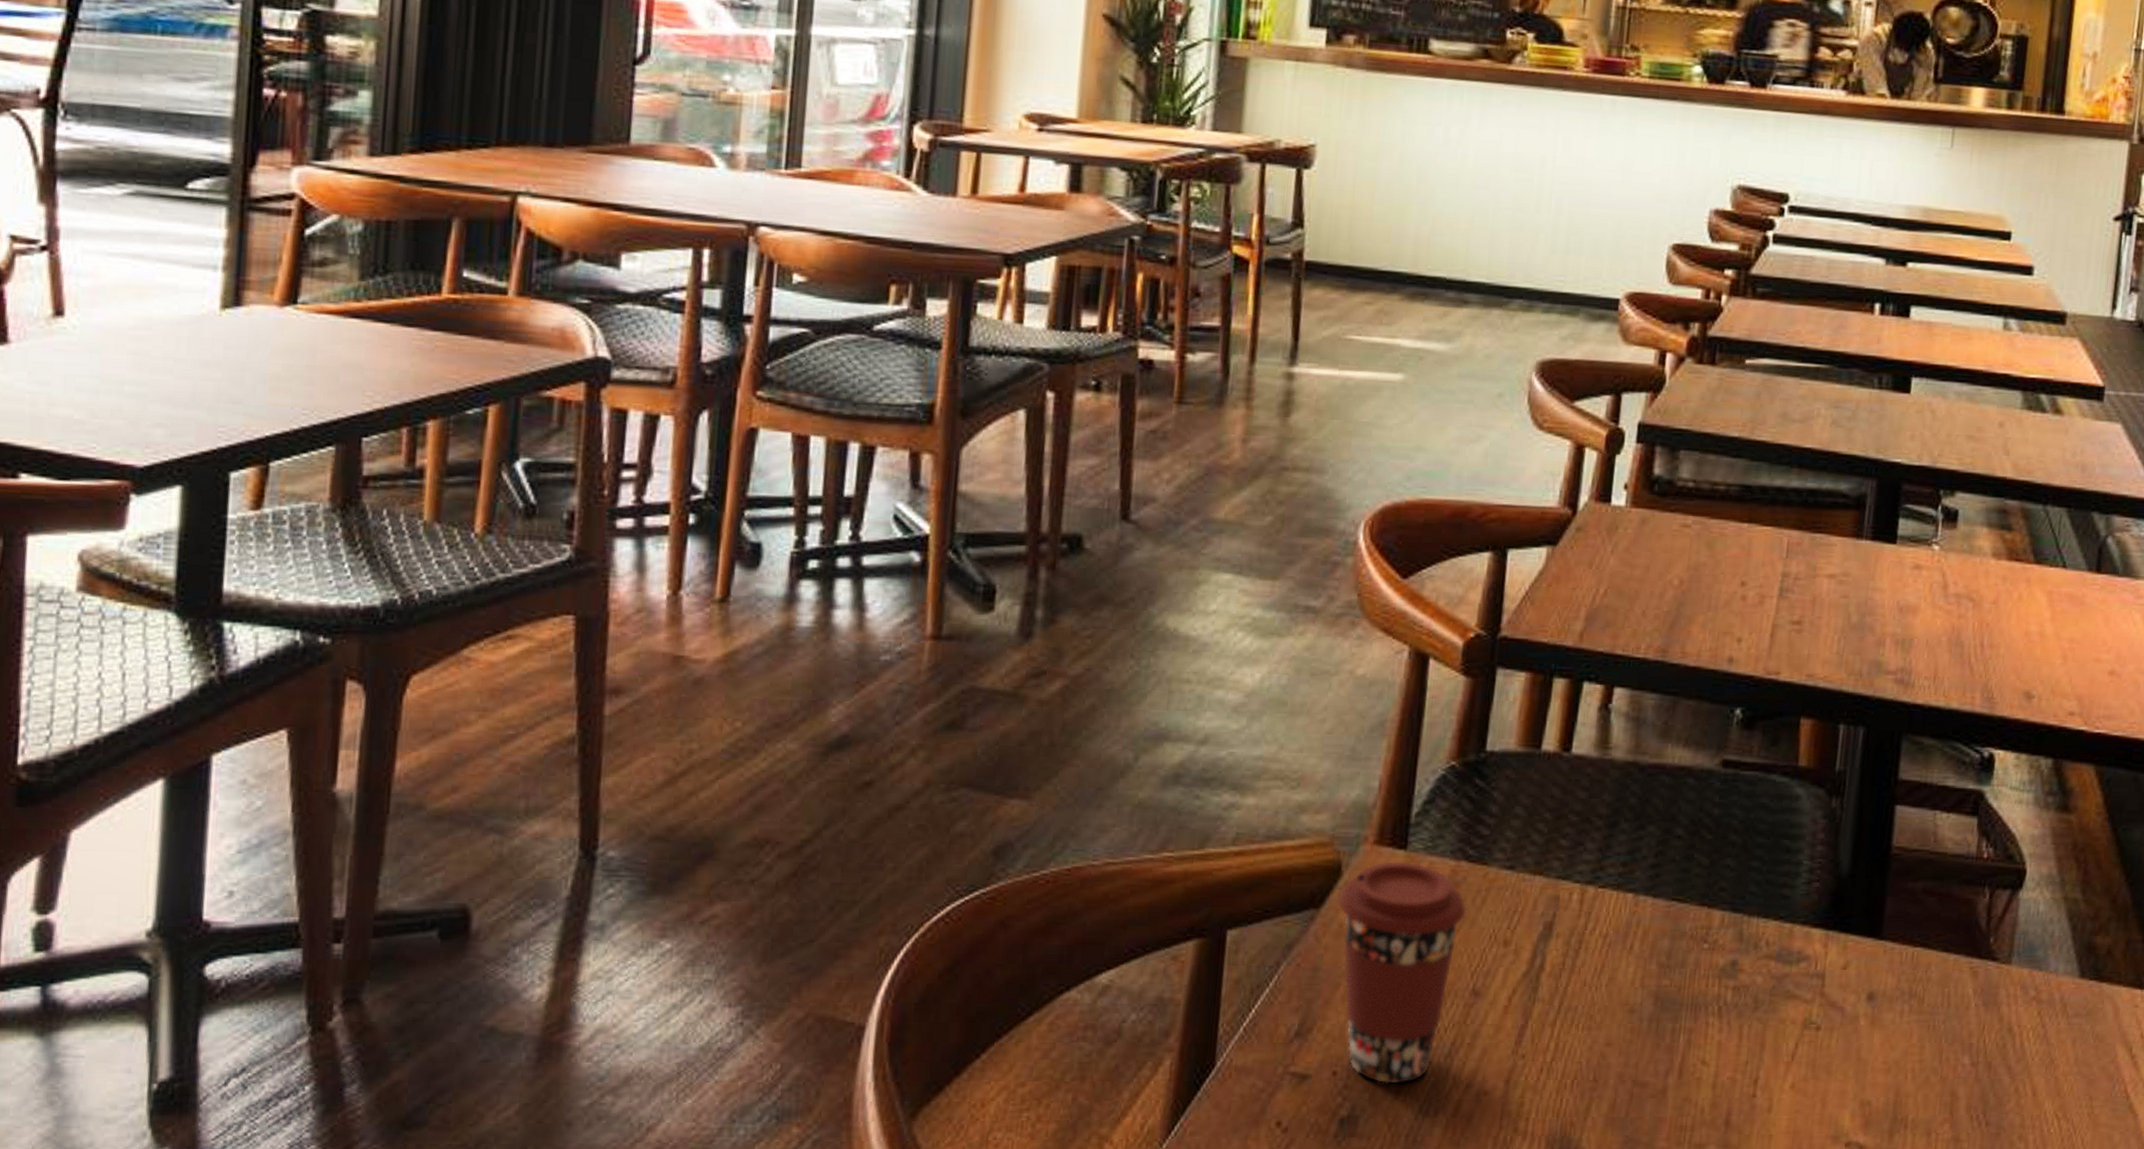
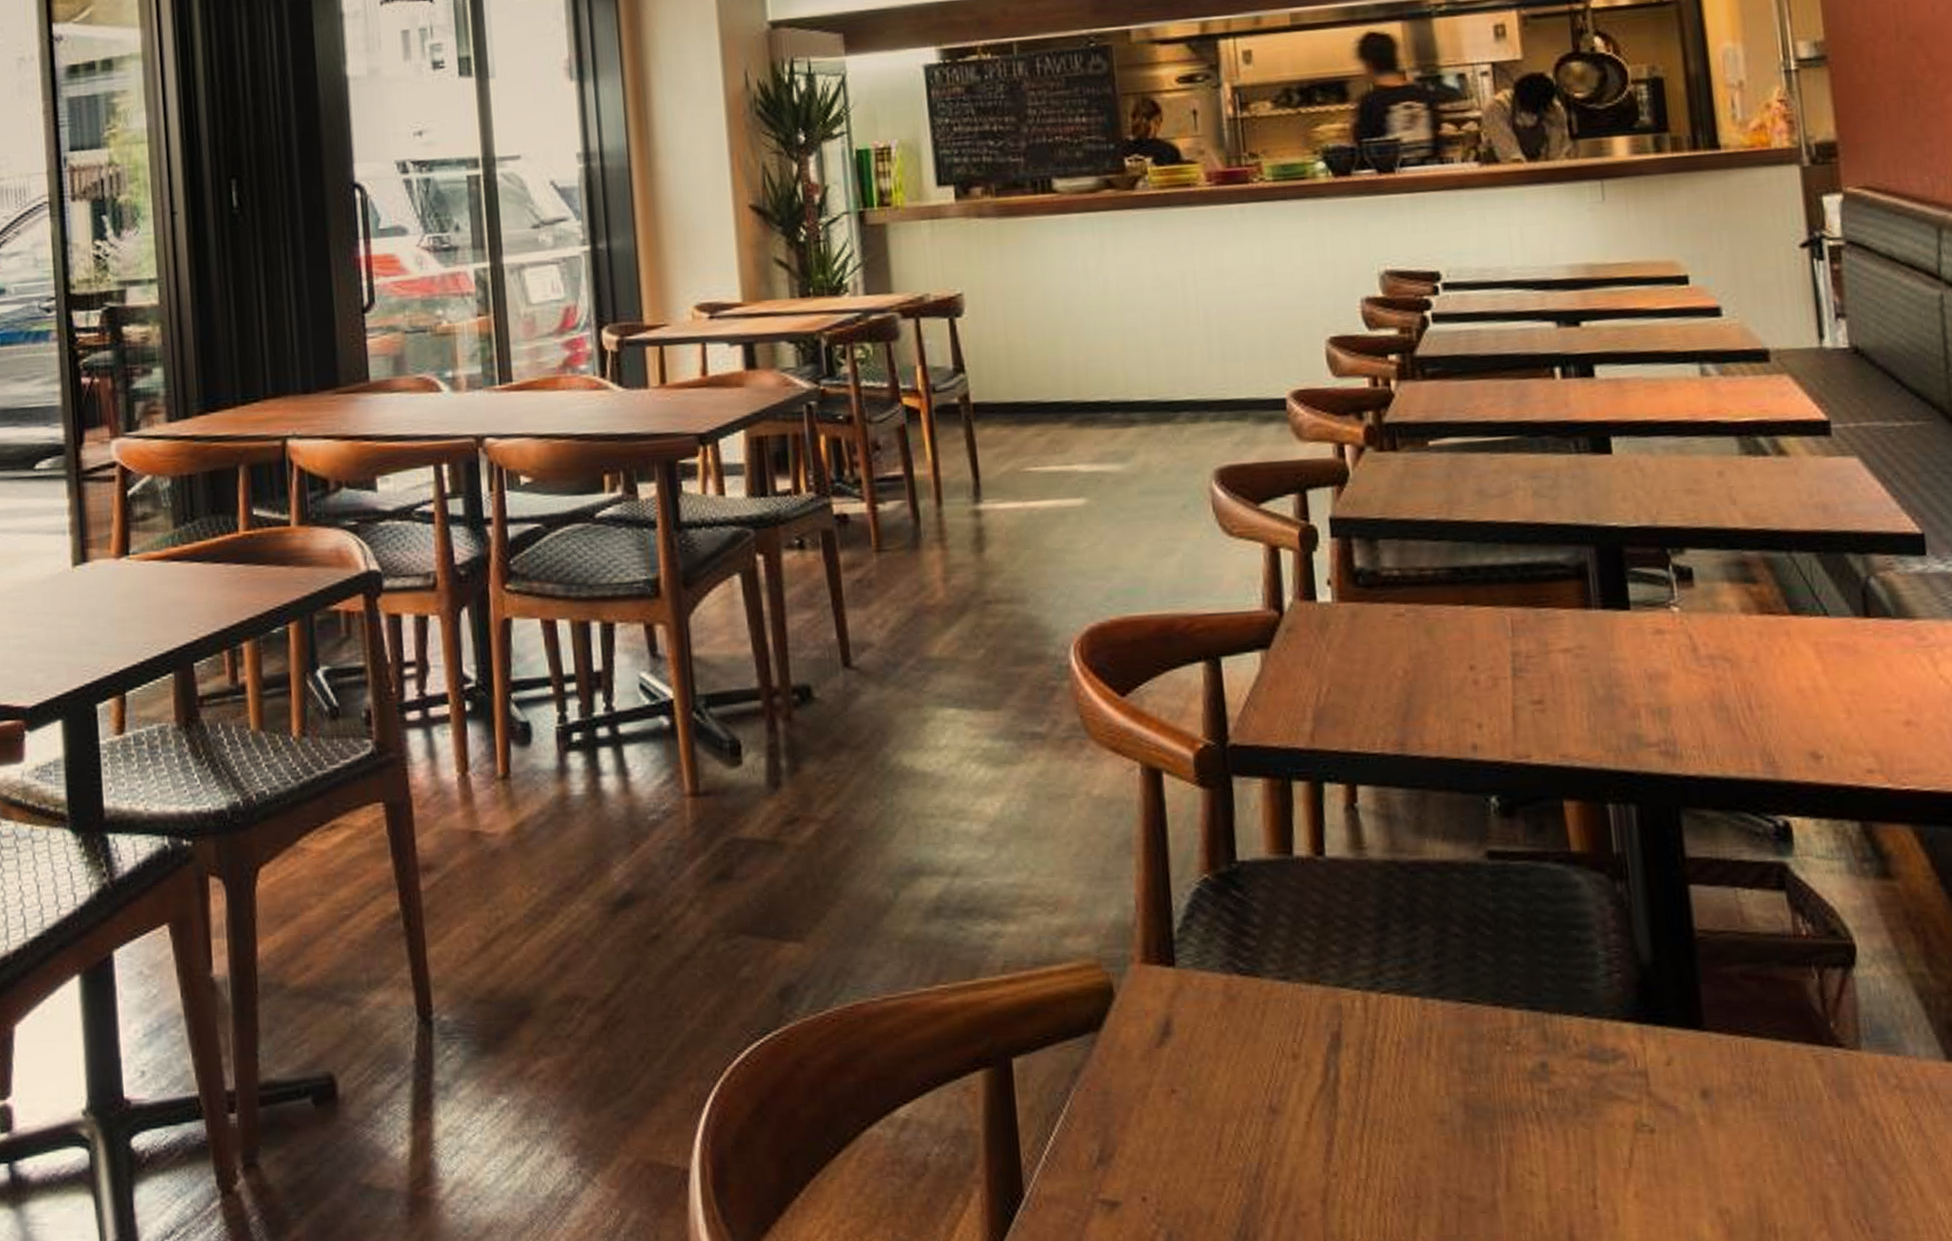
coffee cup: present [1337,860,1467,1084] -> none [1115,978,1249,1209]

